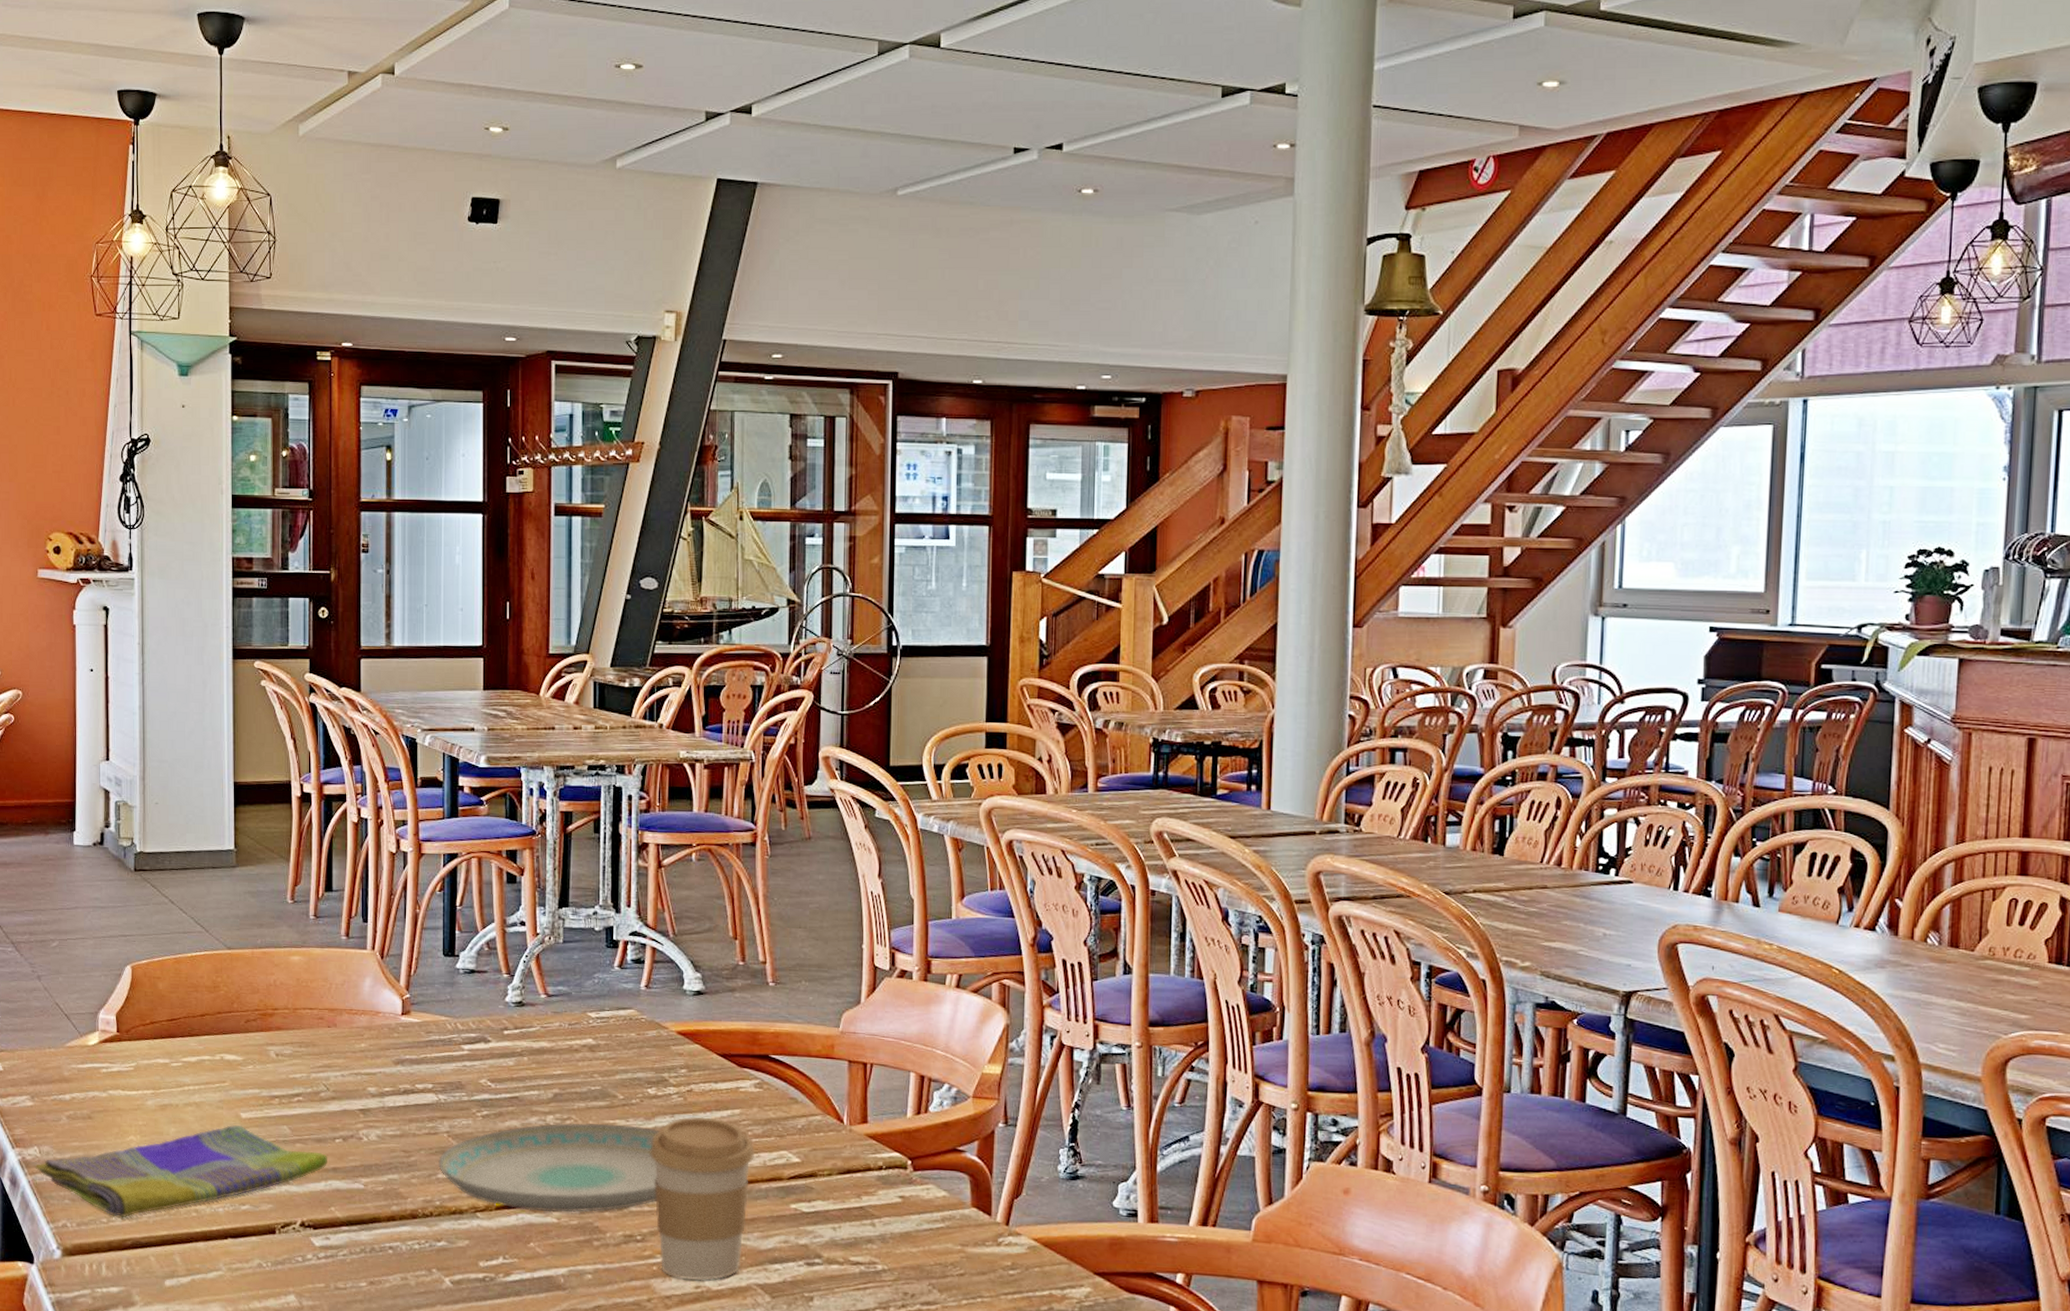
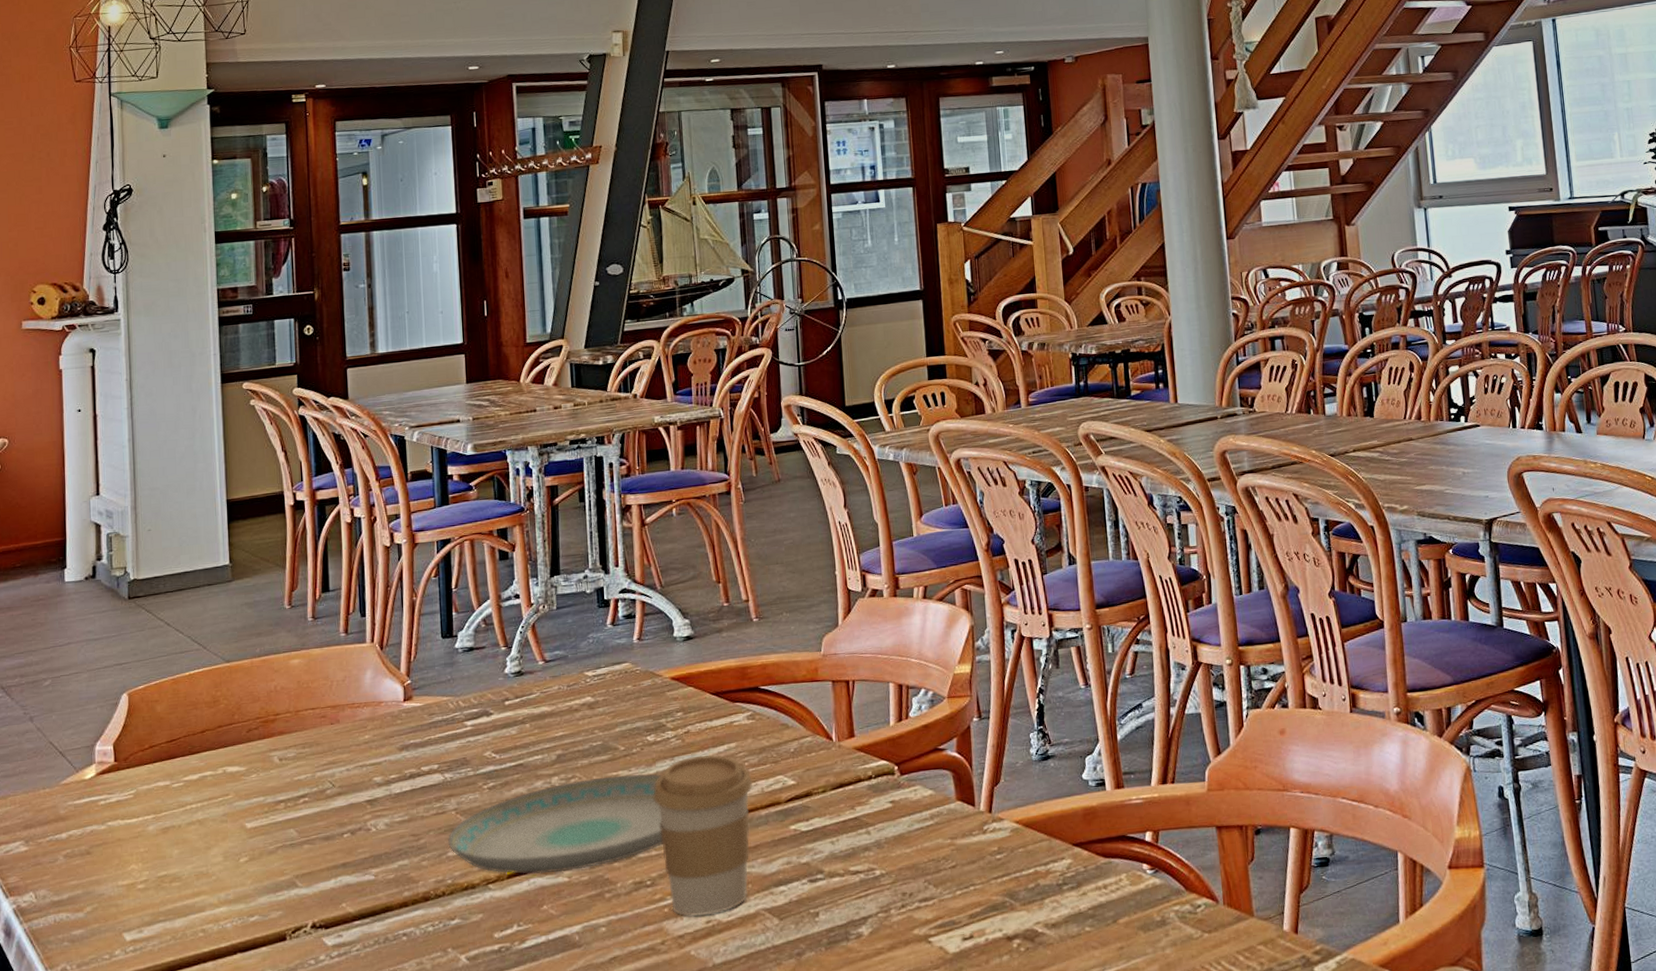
dish towel: present [35,1125,327,1218] -> none [31,835,336,951]

